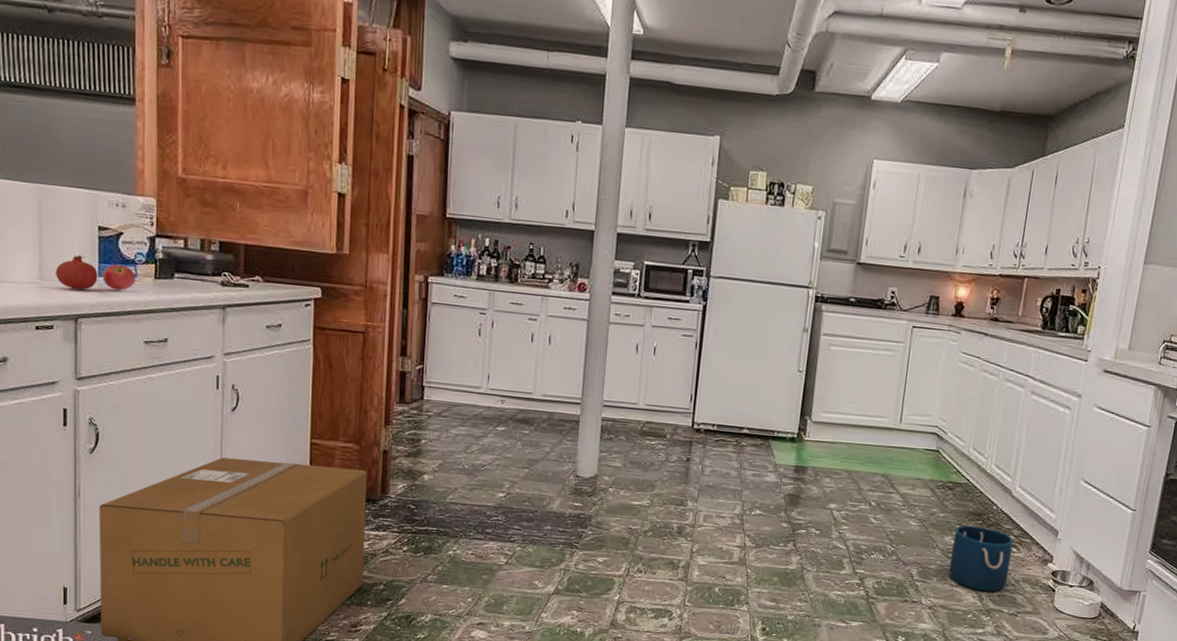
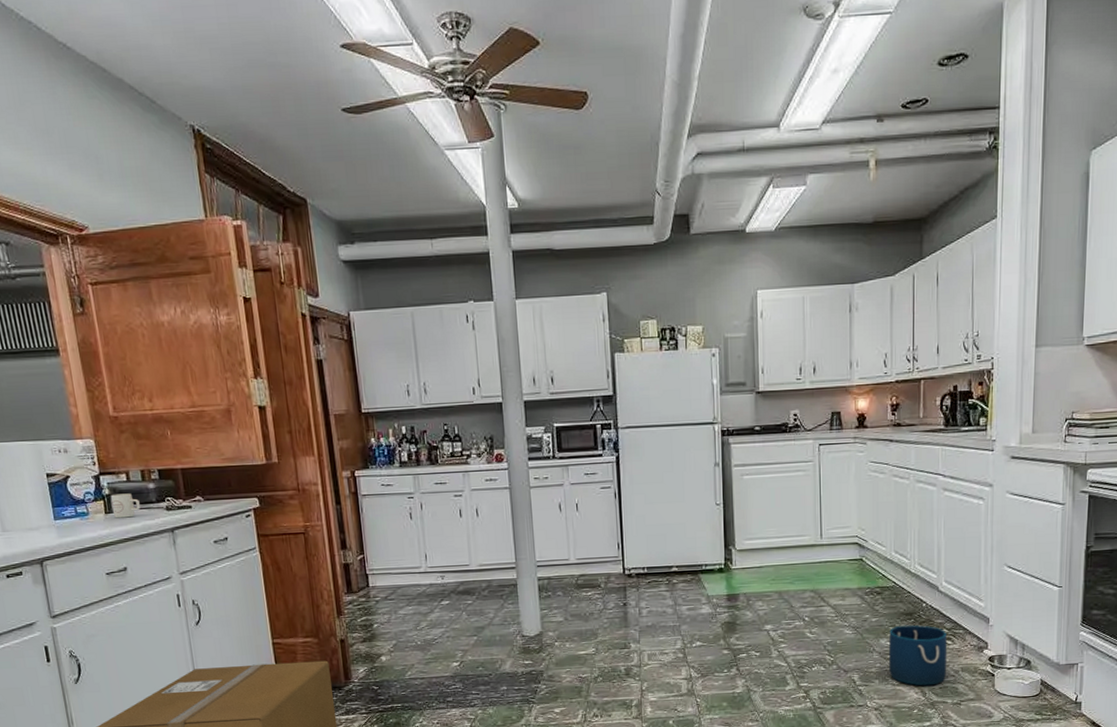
fruit: present [56,254,98,291] -> none [15,502,55,536]
fruit: present [102,263,136,291] -> none [57,505,89,530]
mug: none [163,259,194,287] -> present [110,493,140,518]

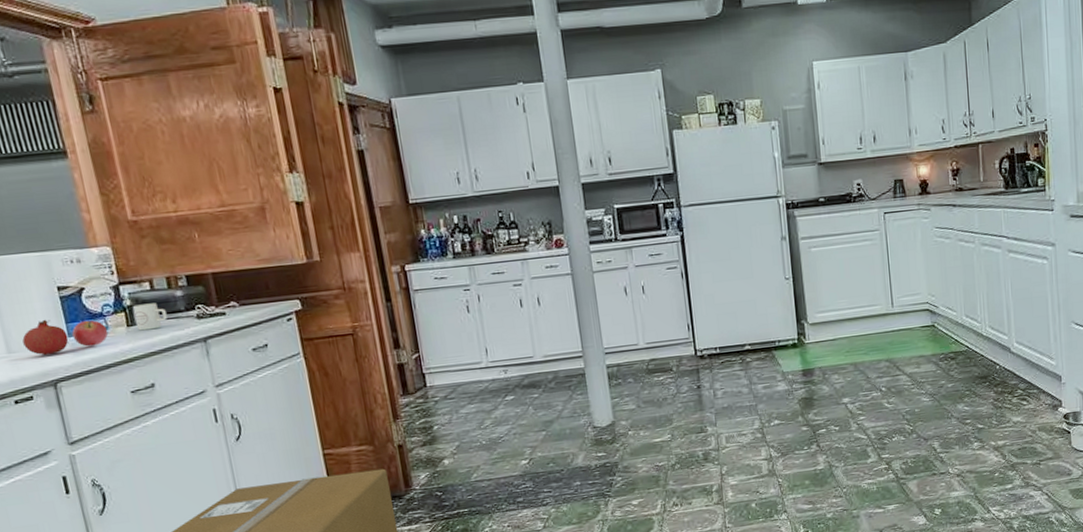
fruit: none [15,502,55,536] -> present [22,319,69,356]
fruit: none [57,505,89,530] -> present [72,320,109,347]
bucket: present [888,625,948,686] -> none [966,387,1025,449]

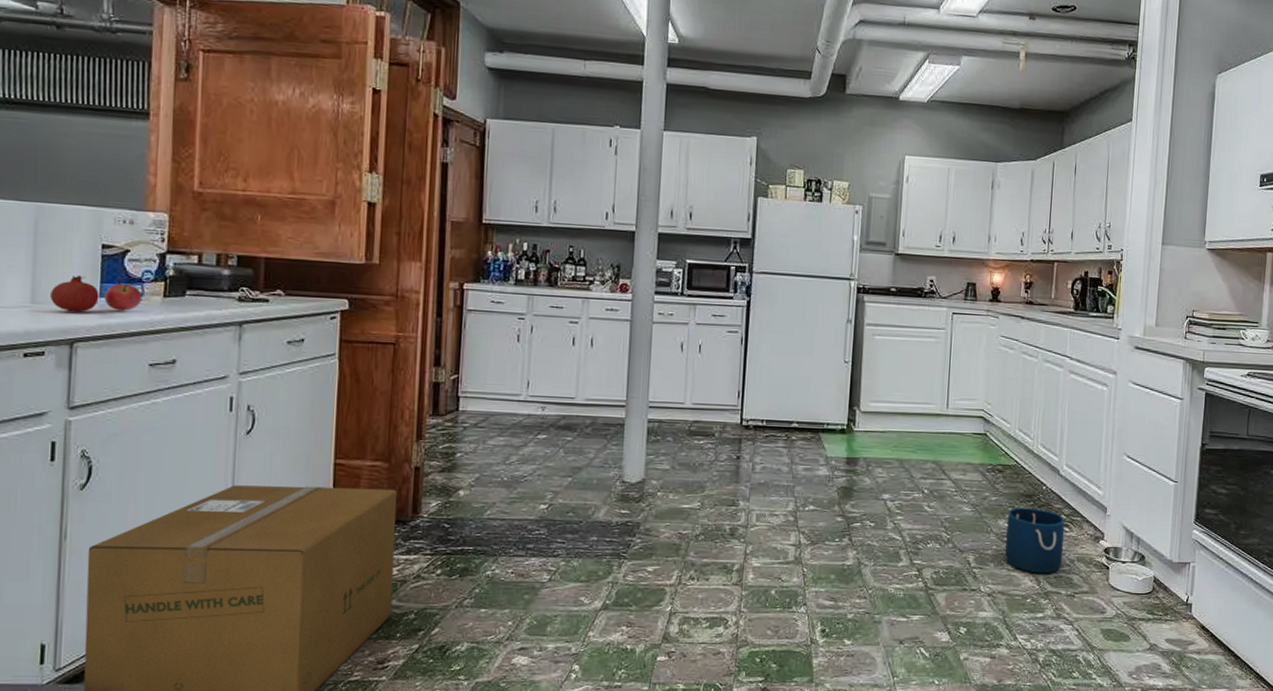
mug: present [132,303,168,331] -> none [173,276,208,305]
bucket: none [966,387,1025,449] -> present [1005,507,1065,574]

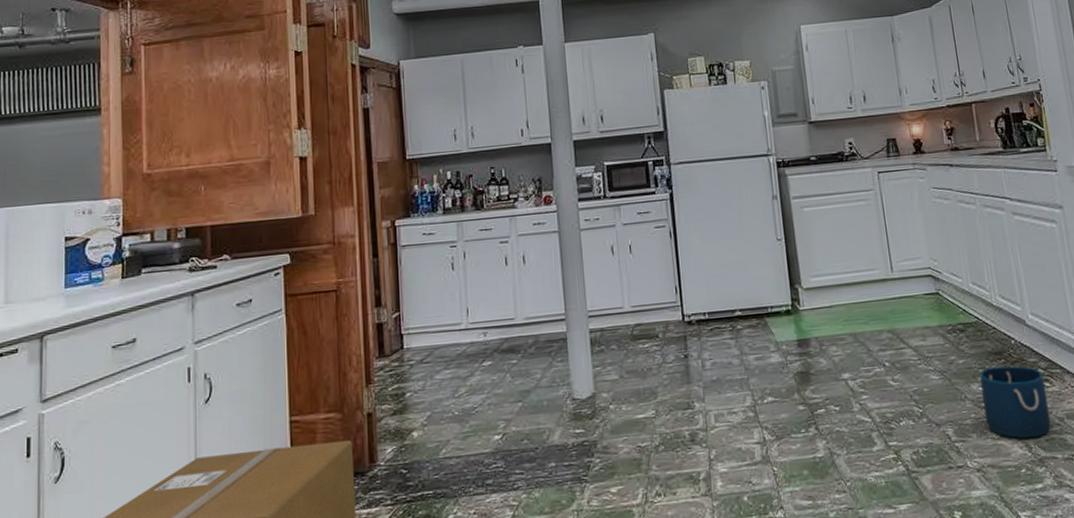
fruit: present [50,275,99,313] -> none [22,269,65,307]
fruit: present [104,283,143,311] -> none [69,271,103,299]

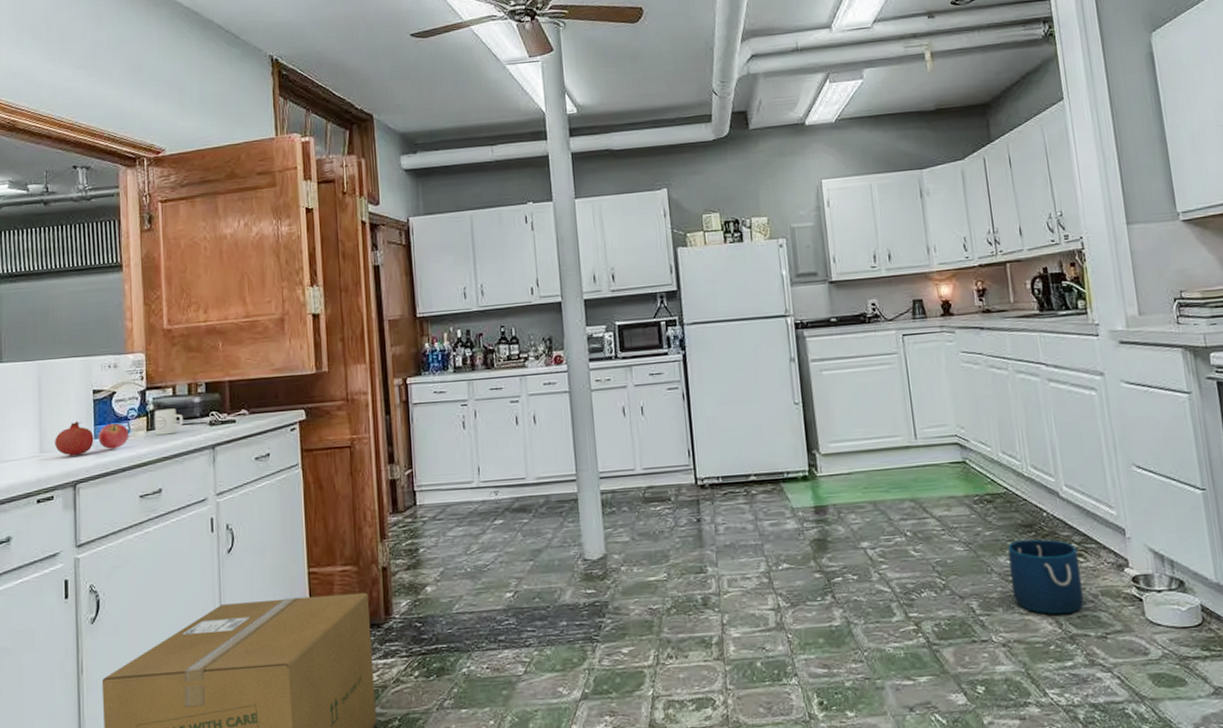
fruit: none [22,269,65,307] -> present [55,420,94,456]
fruit: none [69,271,103,299] -> present [98,423,129,449]
mug: none [130,254,161,283] -> present [154,408,183,436]

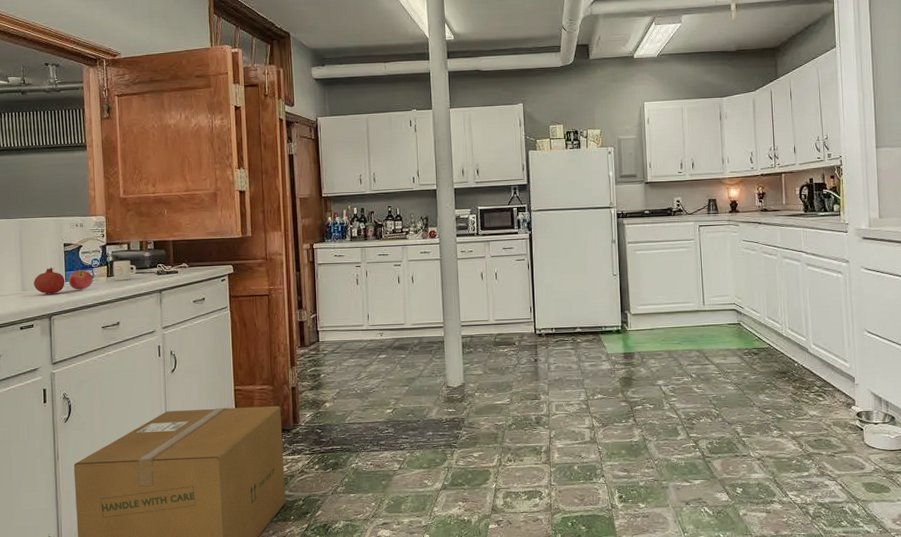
bucket: present [1008,539,1084,615] -> none [767,382,820,439]

